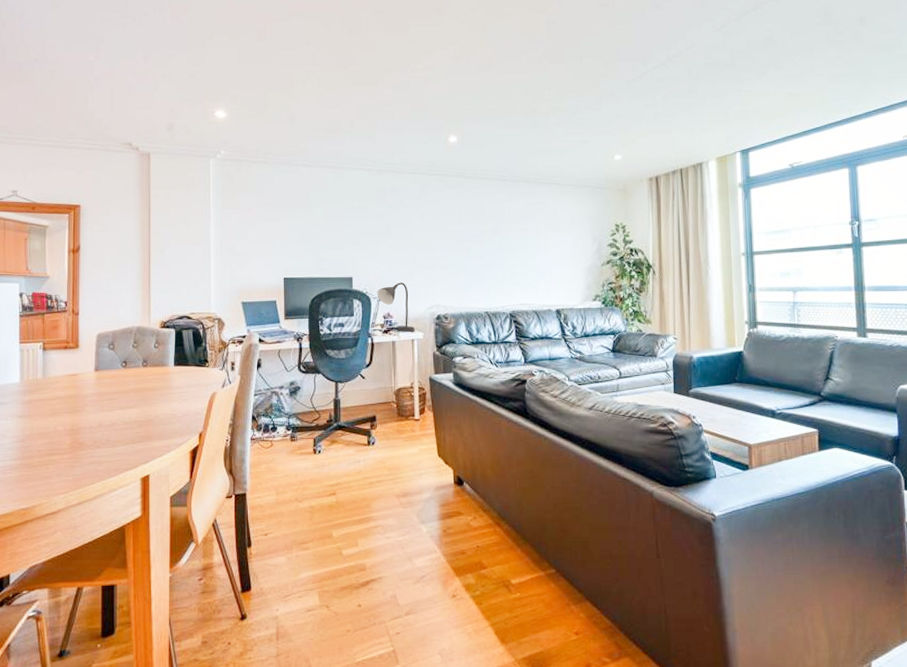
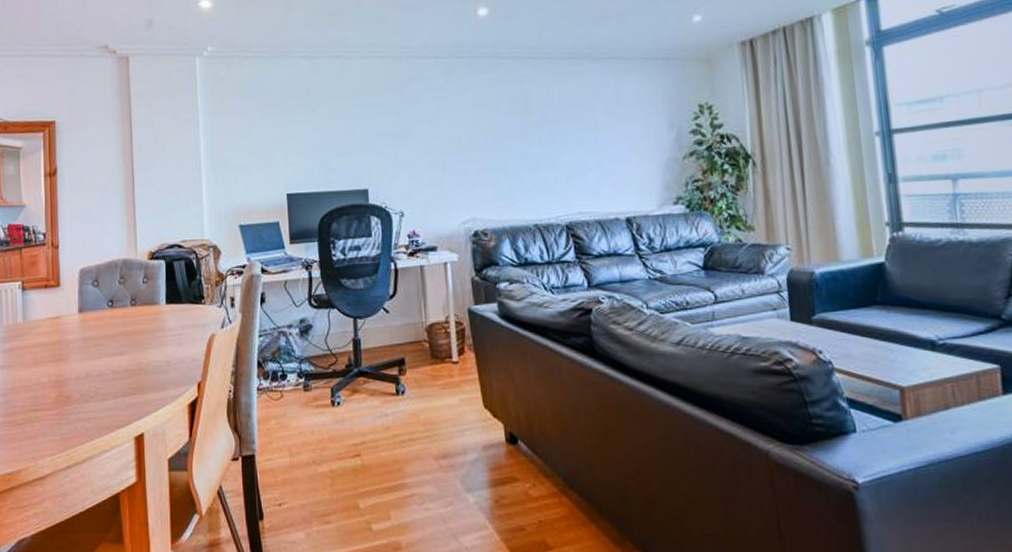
desk lamp: present [377,282,416,333] -> none [398,192,449,255]

